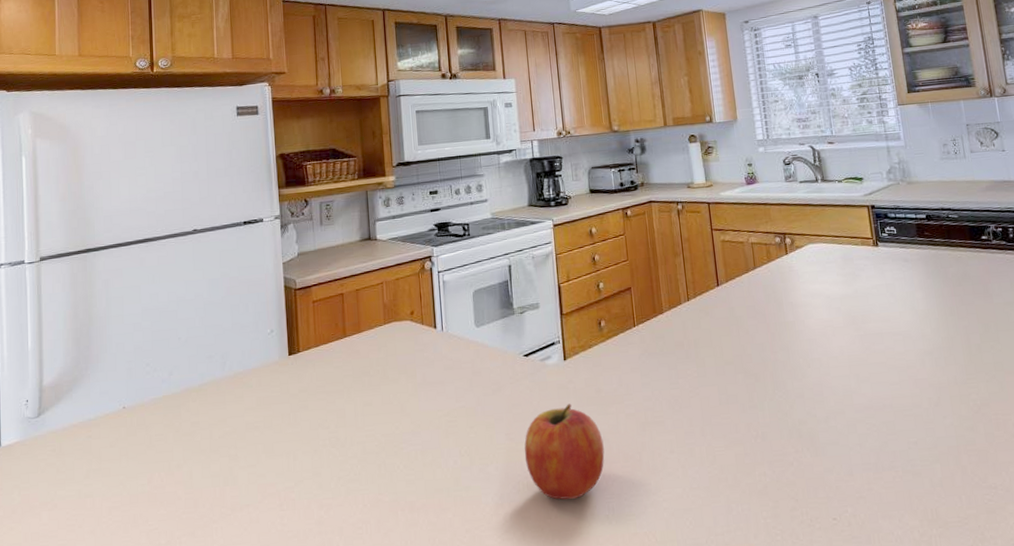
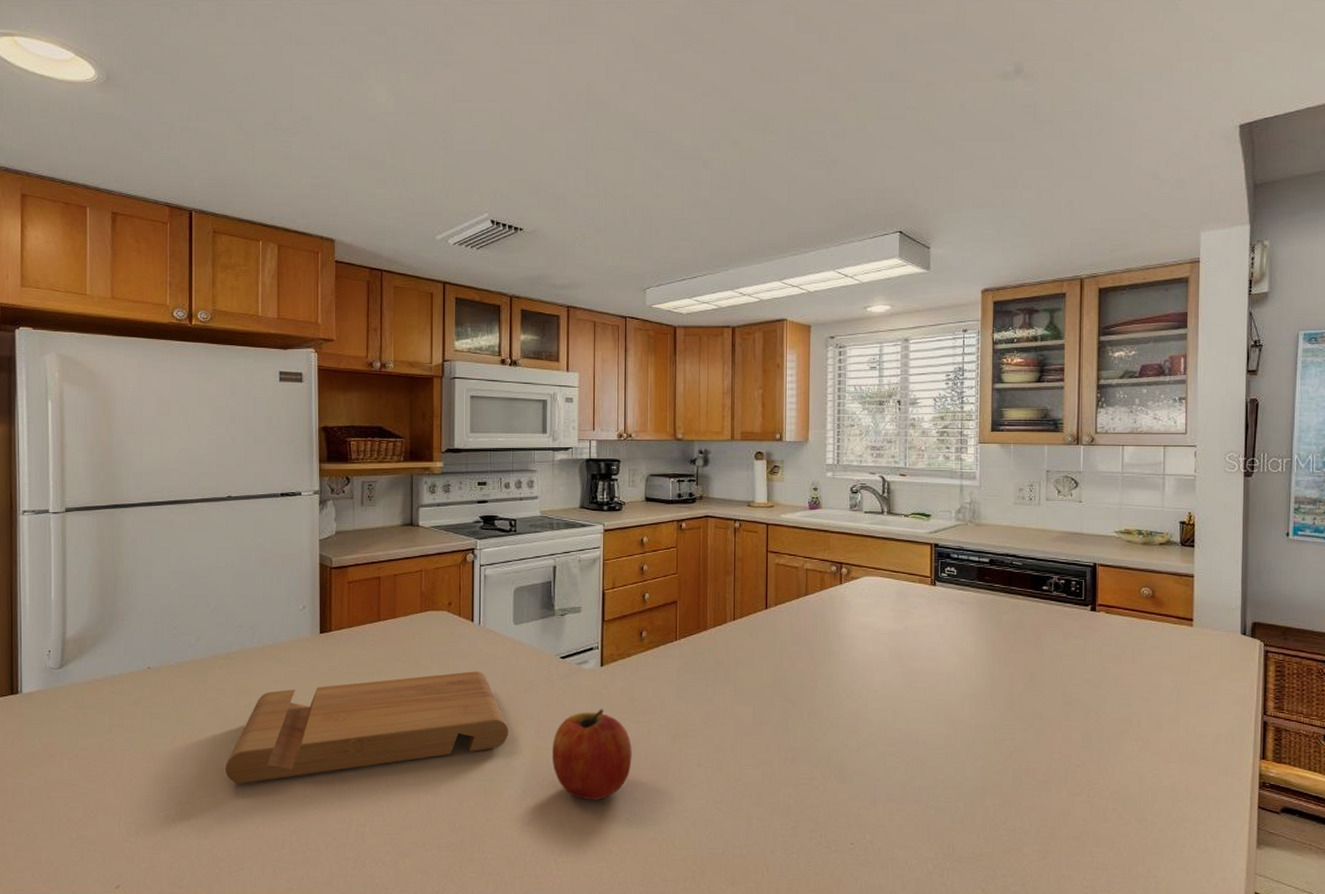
cutting board: none [203,378,481,518] -> present [225,671,509,783]

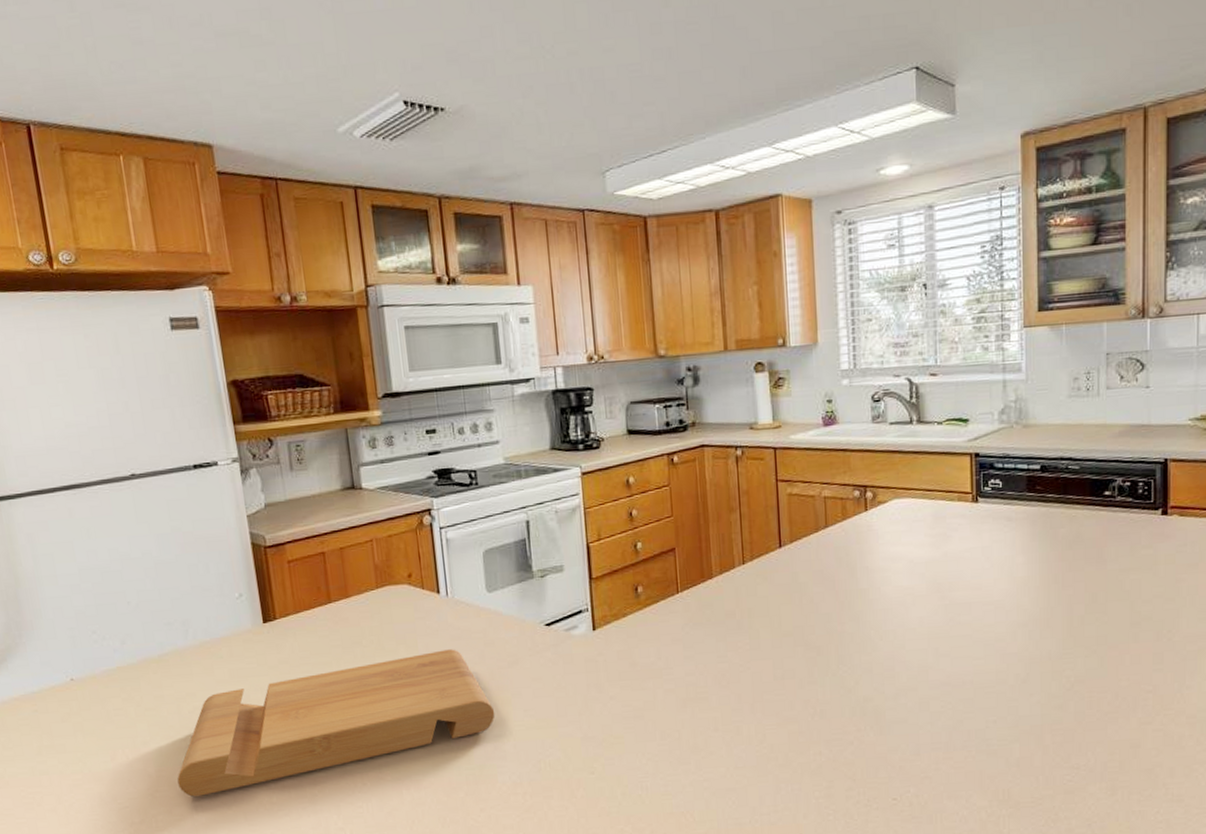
fruit: present [551,709,632,801] -> none [546,678,639,779]

